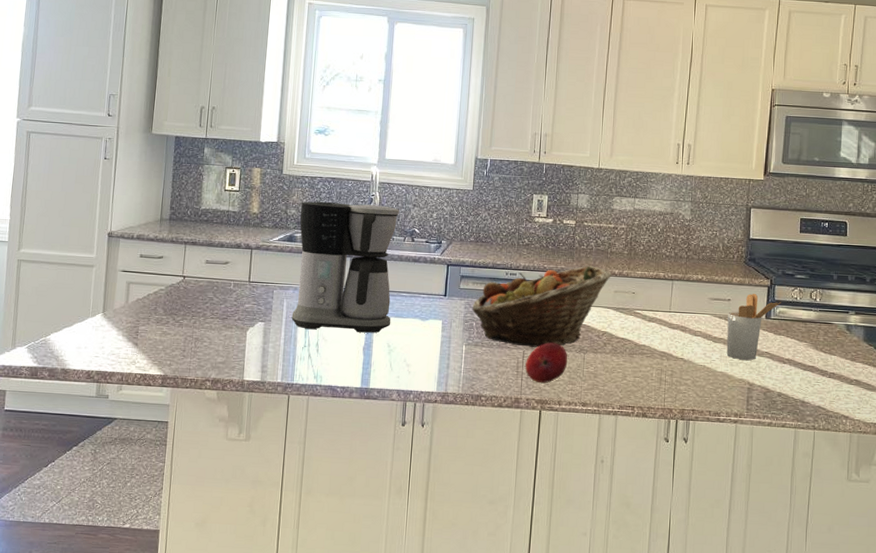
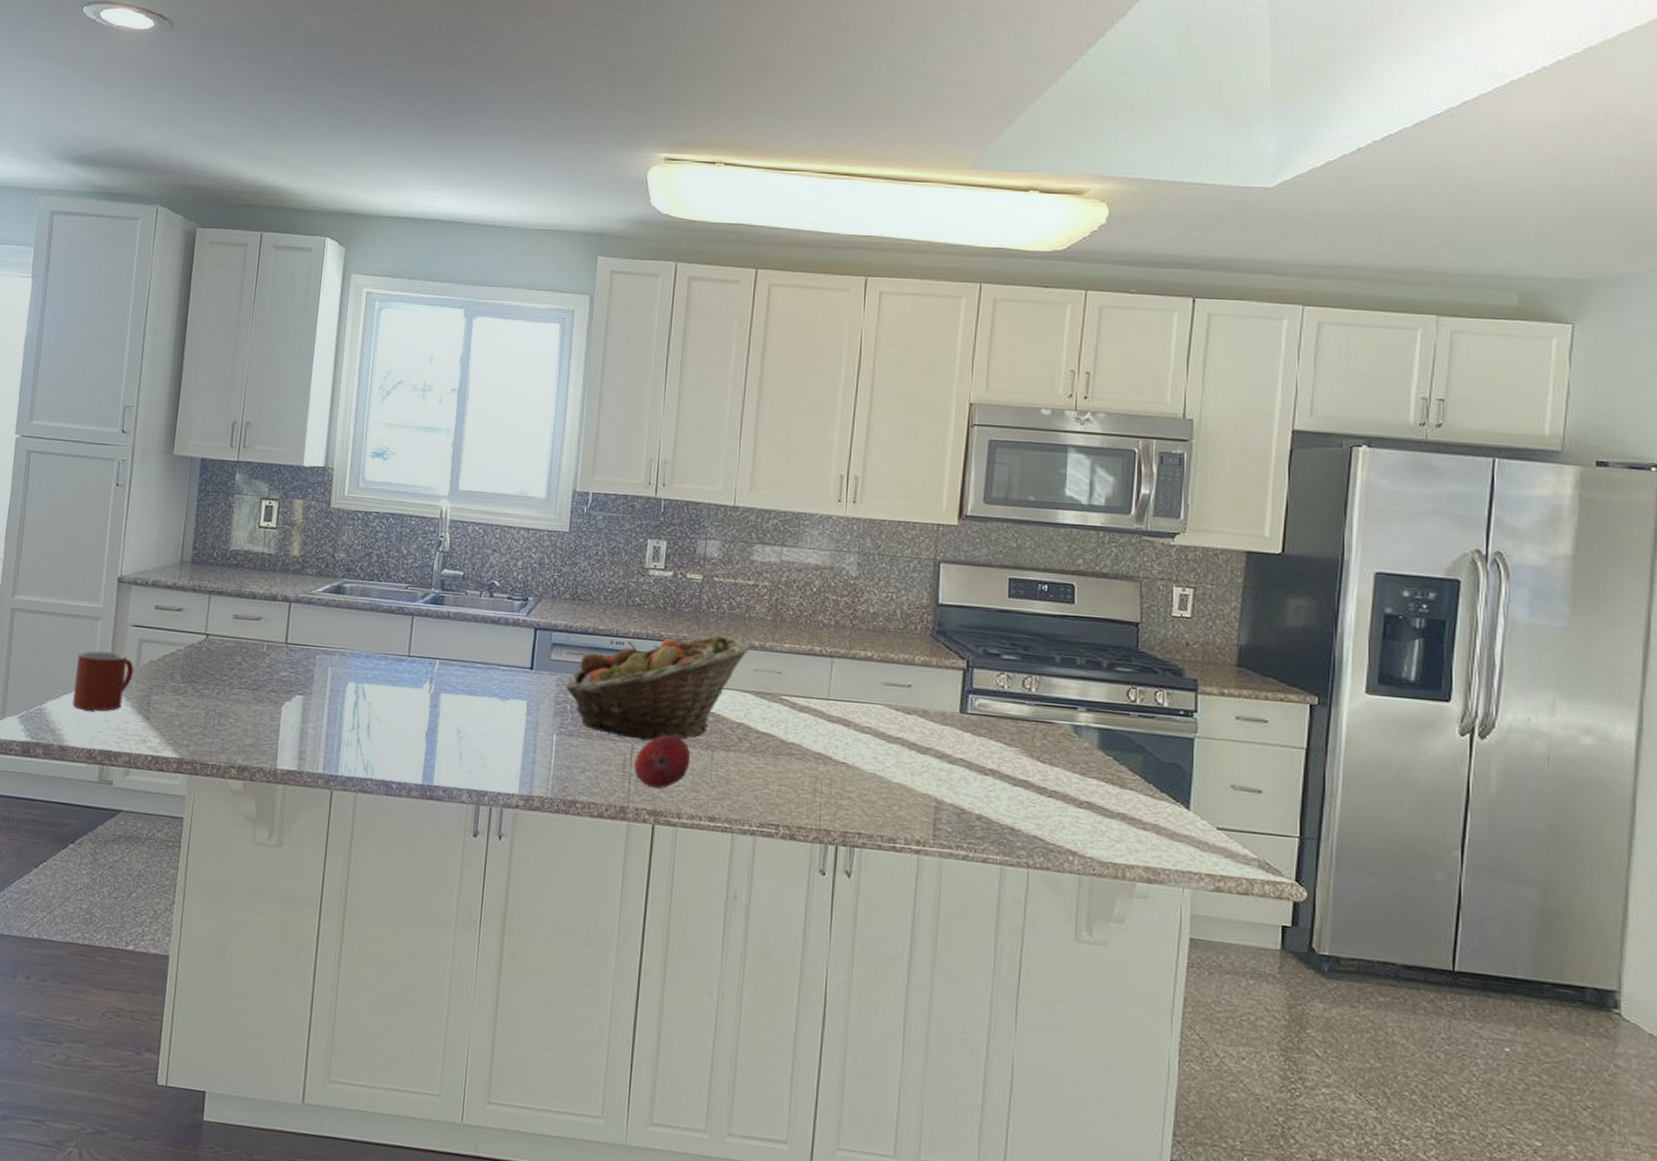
mug: none [72,292,124,340] -> present [72,651,134,712]
coffee maker: present [291,201,399,333] -> none [337,542,475,714]
utensil holder: present [726,294,782,360] -> none [905,678,982,769]

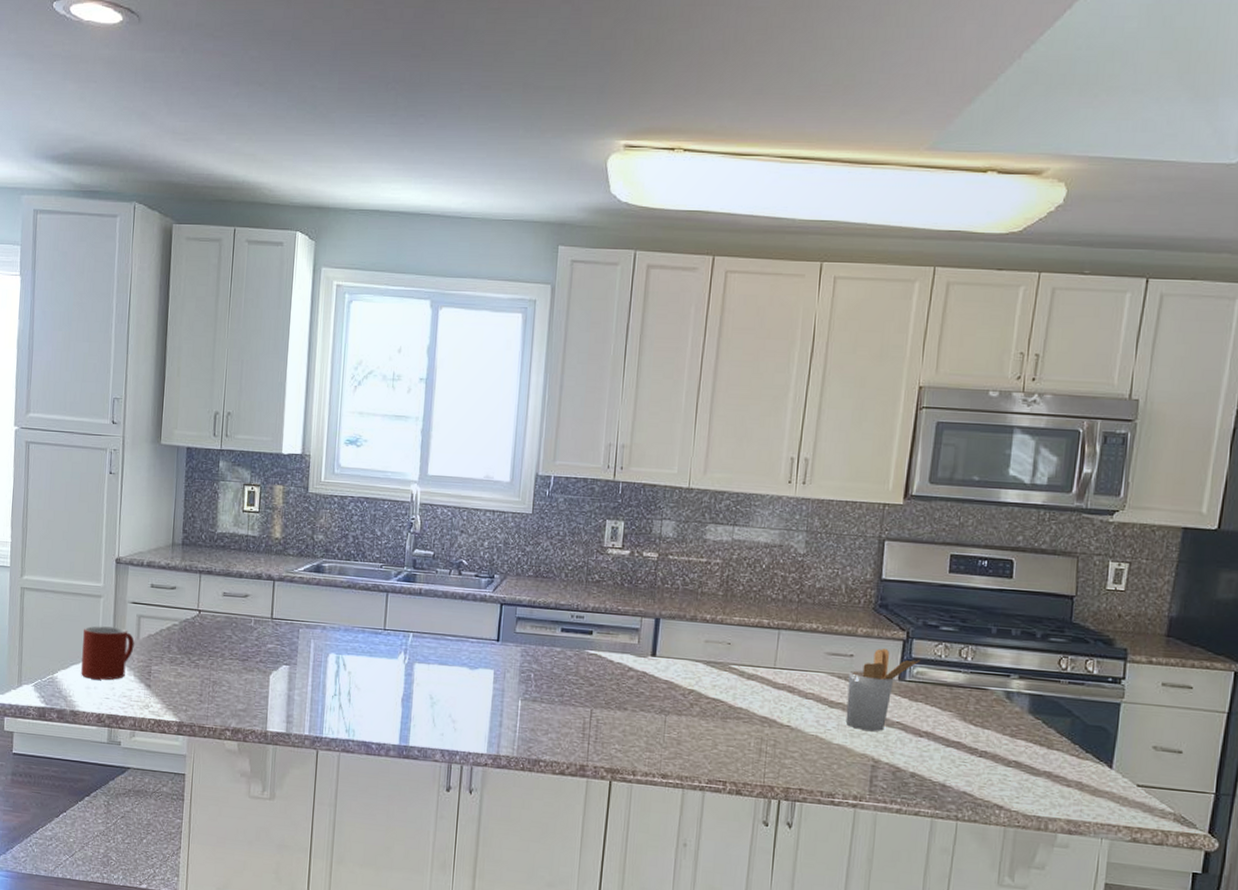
fruit basket: present [565,634,751,742] -> none [529,608,703,707]
fruit: present [634,734,691,788] -> none [593,700,645,749]
utensil holder: none [905,678,982,769] -> present [845,648,921,731]

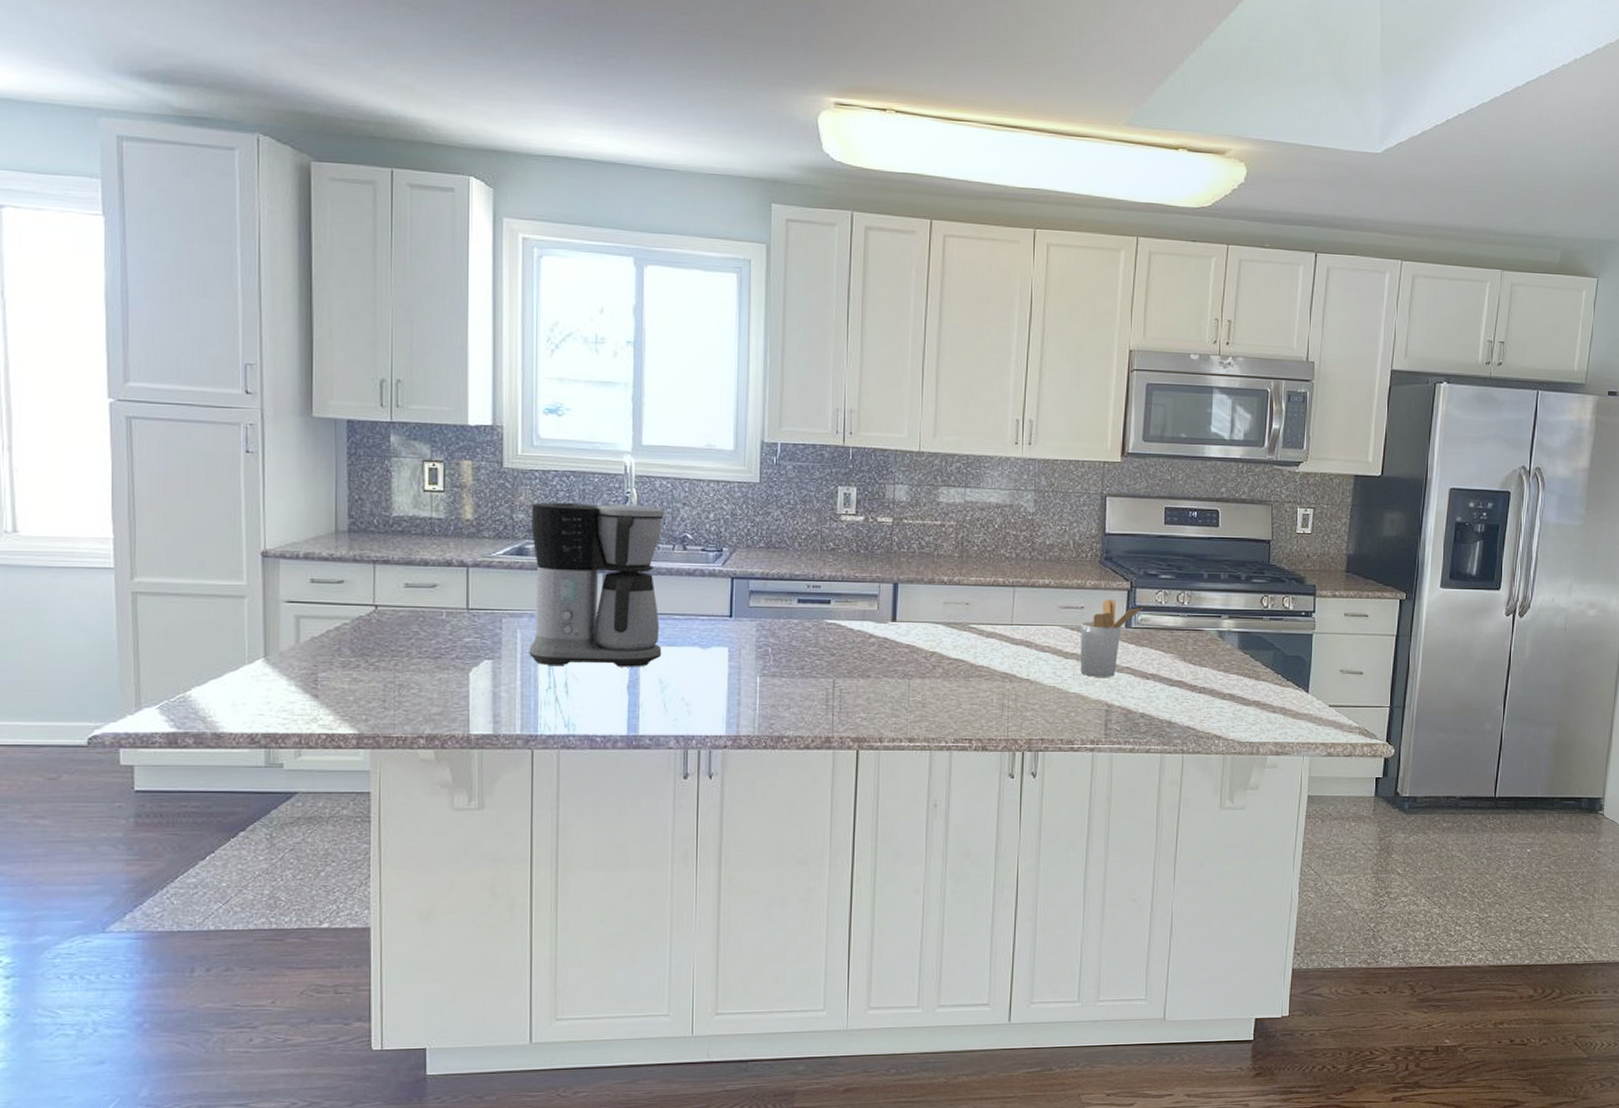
mug: present [81,626,135,680] -> none [223,631,293,694]
coffee maker: none [319,525,444,682] -> present [529,502,664,667]

